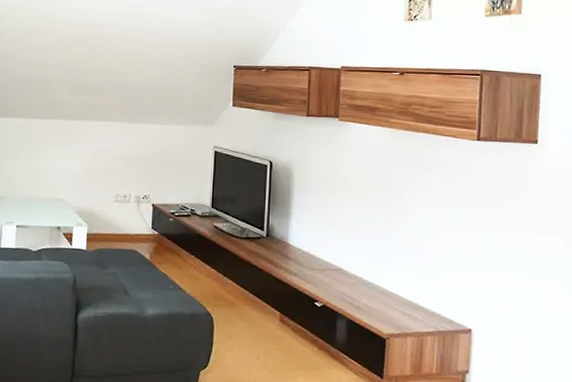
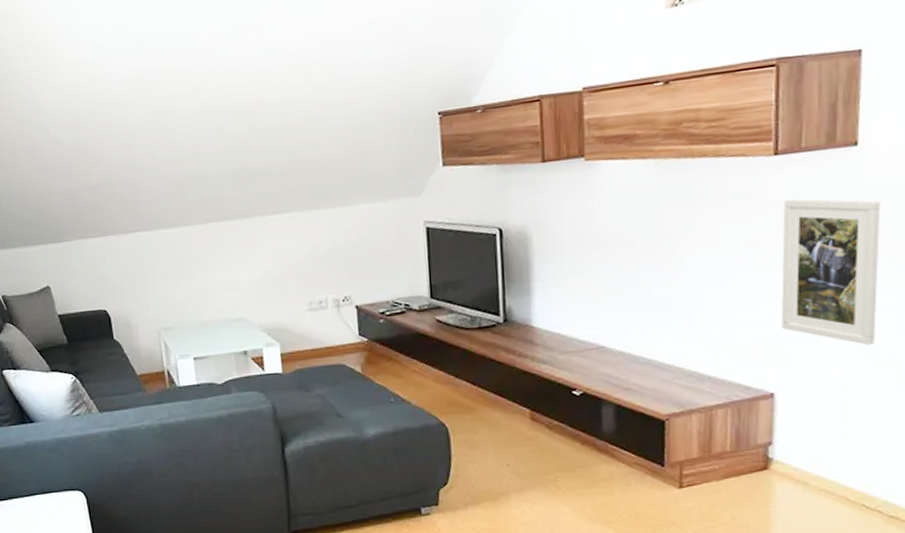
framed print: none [479,176,554,301] -> present [781,199,881,345]

